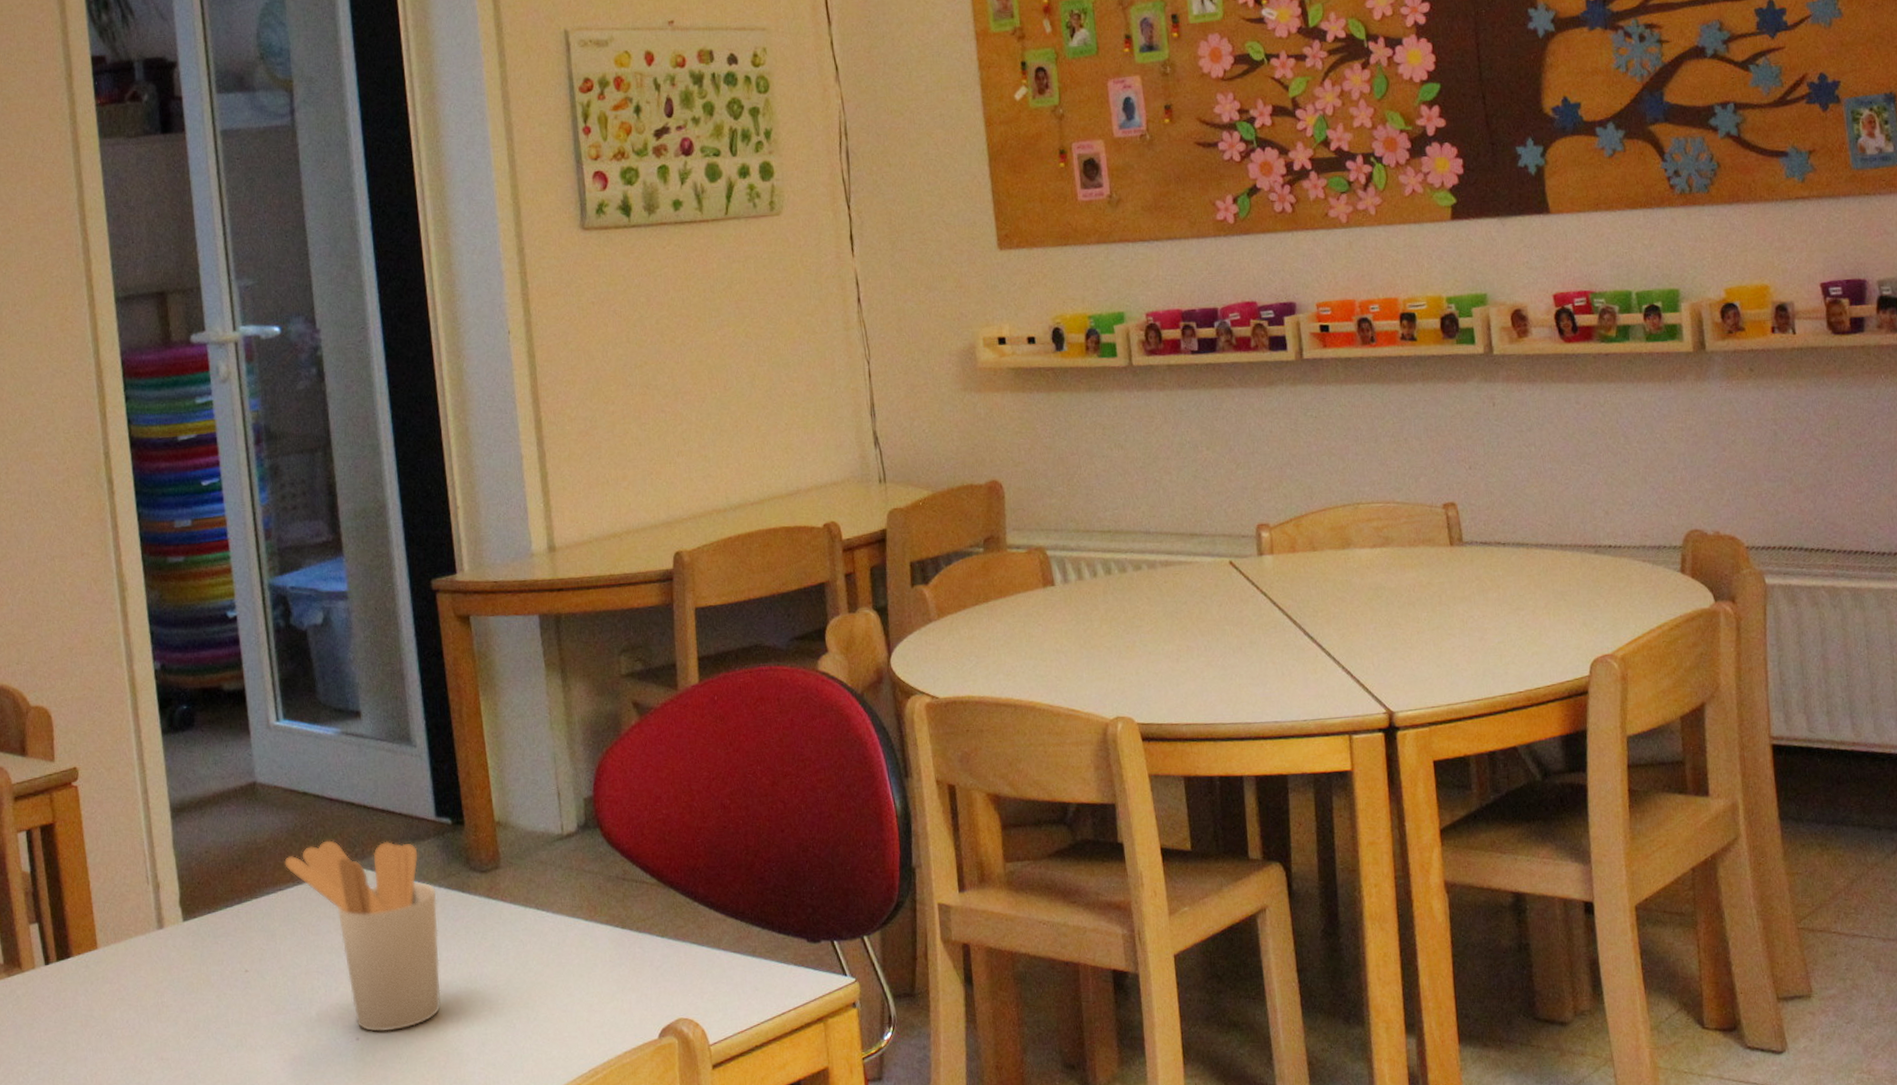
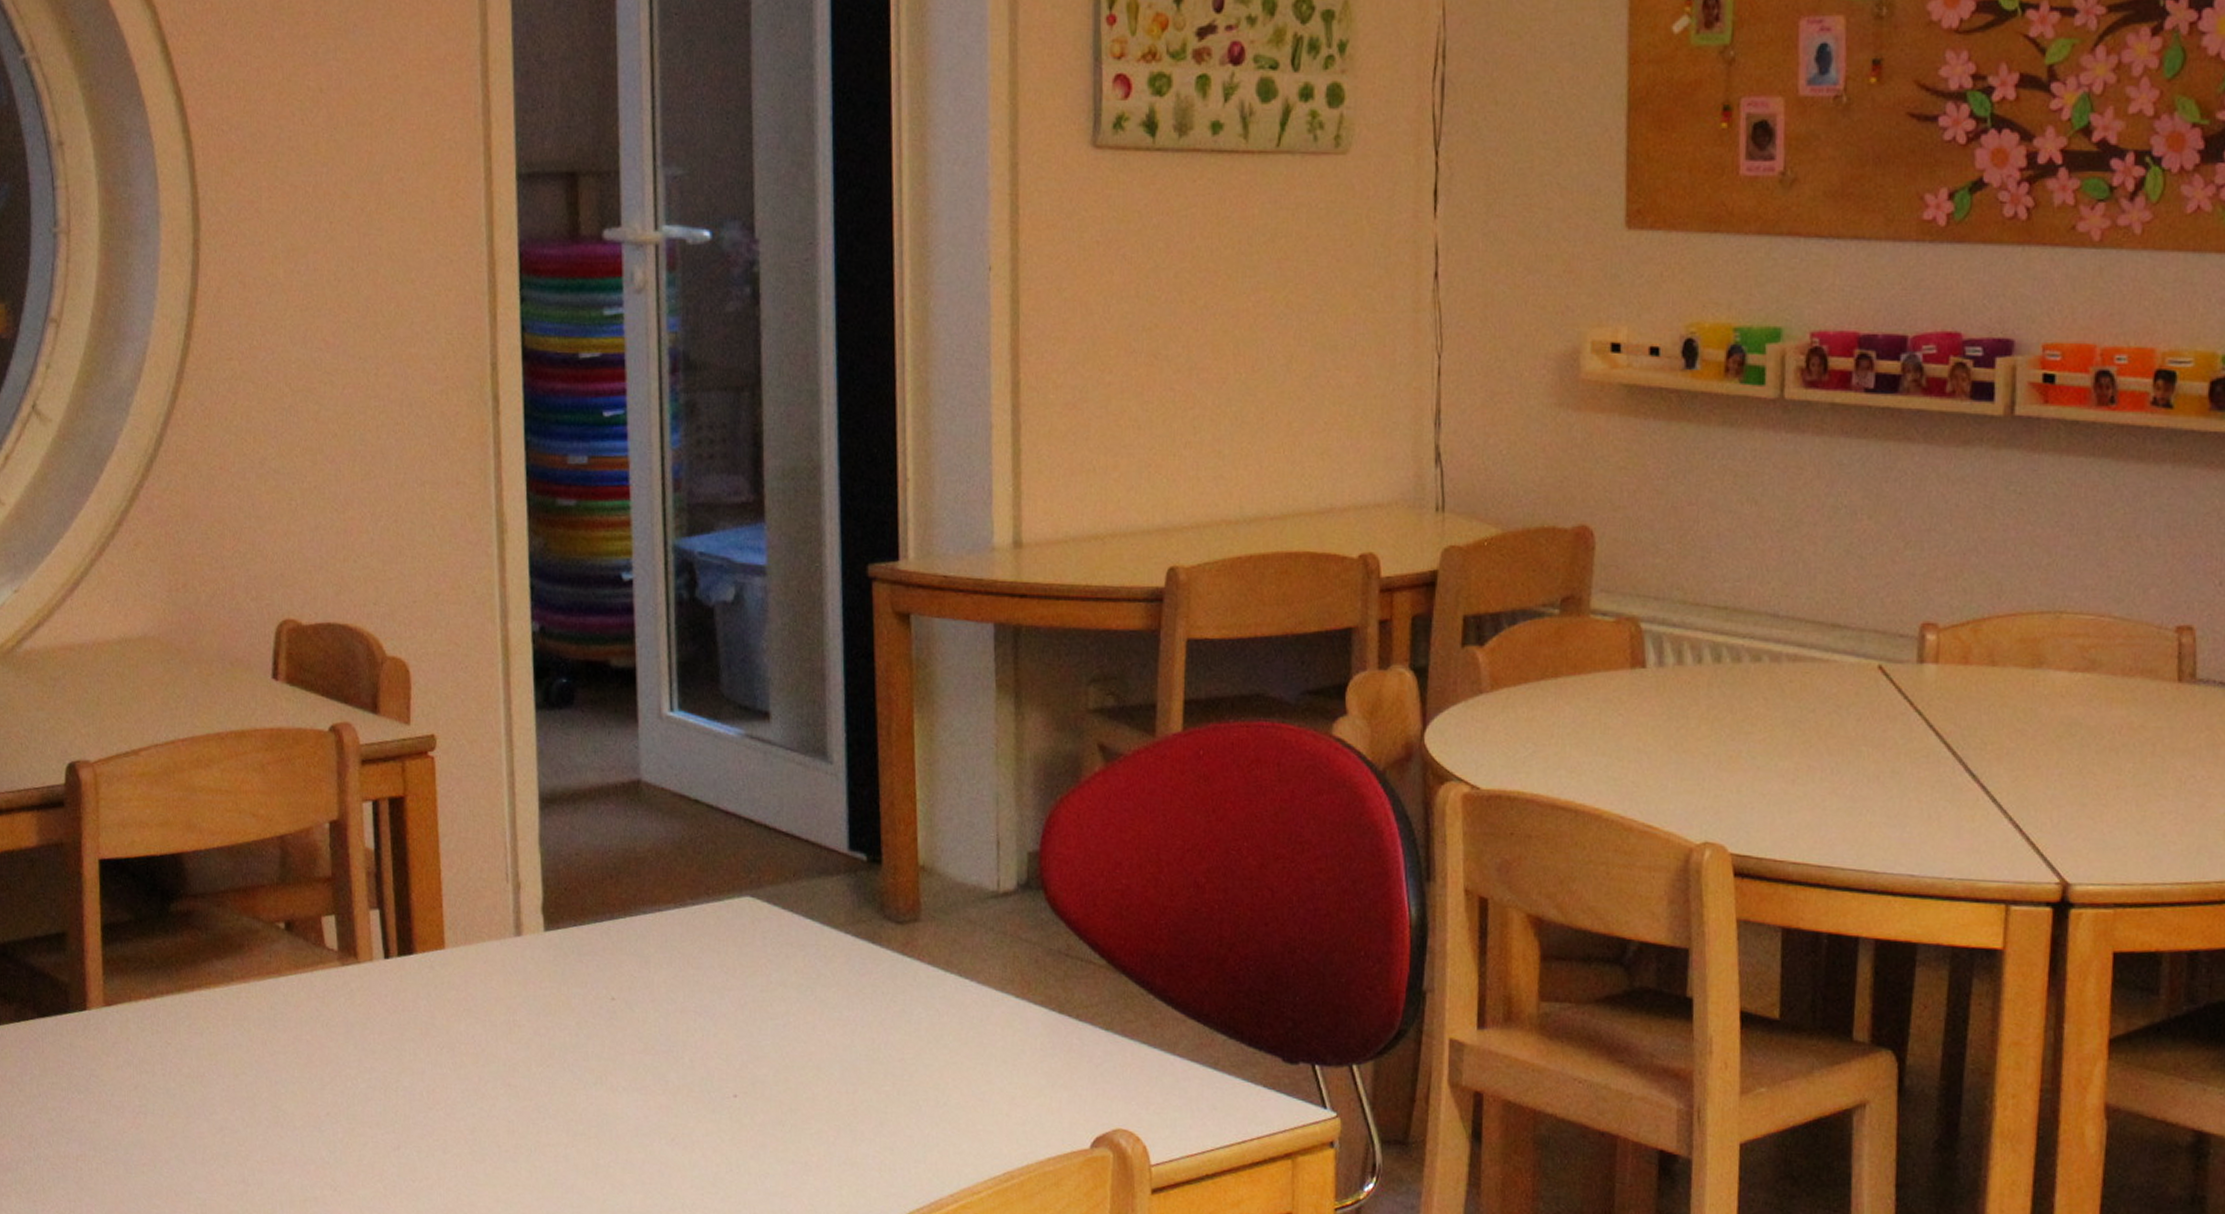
utensil holder: present [284,840,441,1032] -> none [666,860,842,1093]

